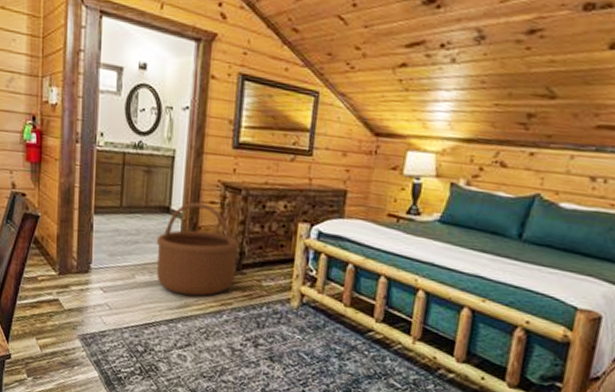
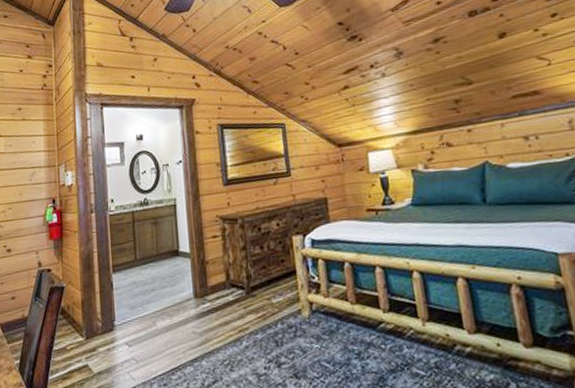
basket: present [156,202,240,296] -> none [170,239,247,331]

